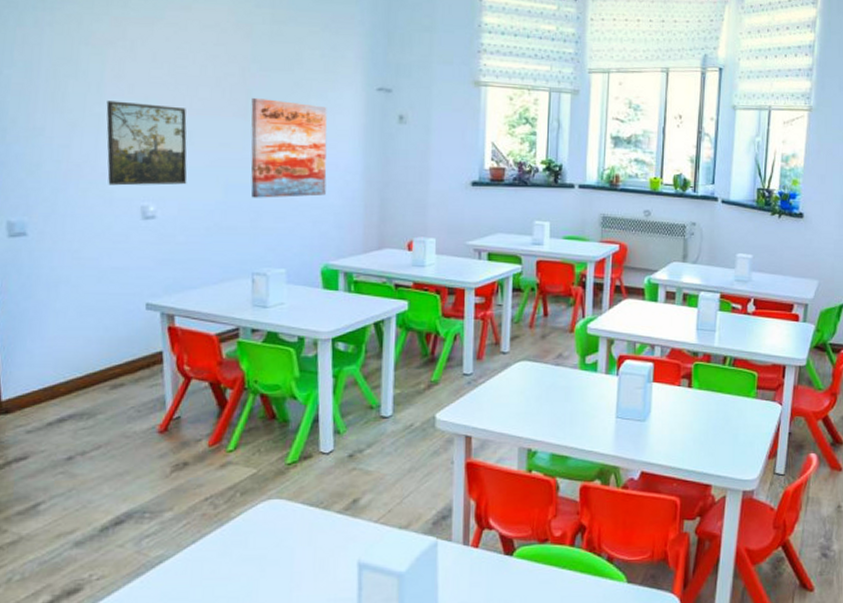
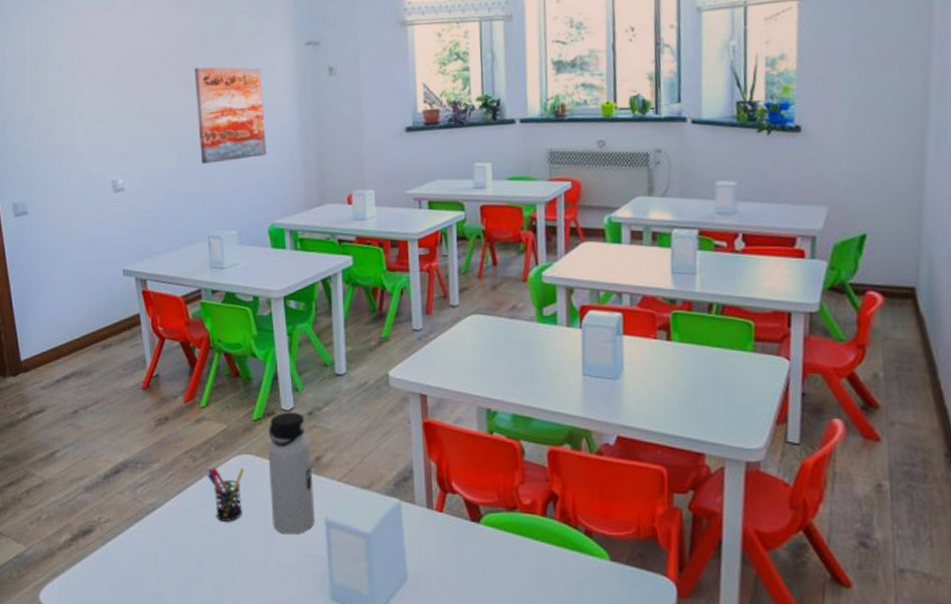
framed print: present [106,100,187,186] -> none [78,84,147,164]
pen holder: none [228,513,272,570] -> present [207,467,244,521]
water bottle: none [300,454,349,579] -> present [268,411,314,535]

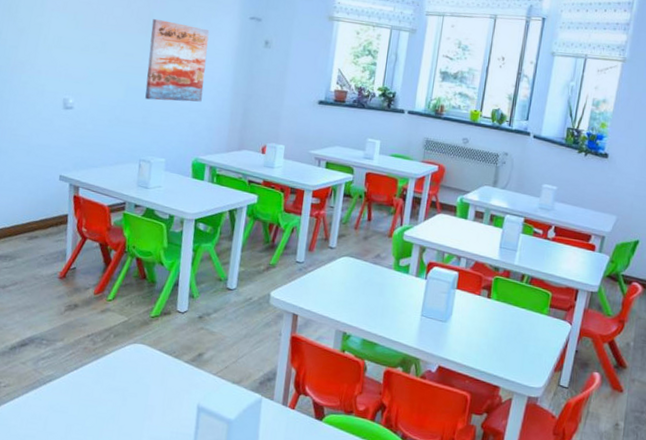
pen holder: present [207,467,244,521] -> none [102,351,136,398]
water bottle: present [268,411,314,535] -> none [152,313,196,415]

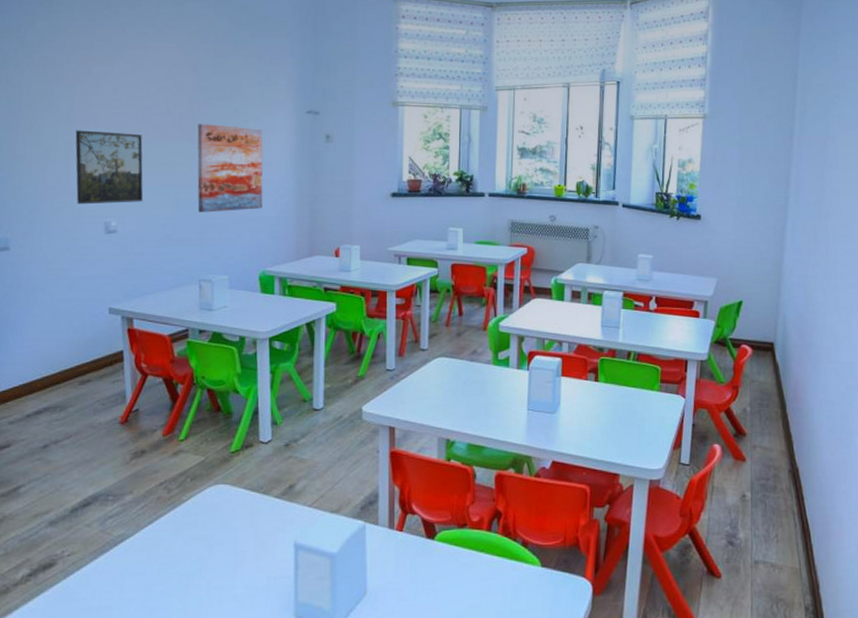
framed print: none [42,14,104,84] -> present [75,130,144,204]

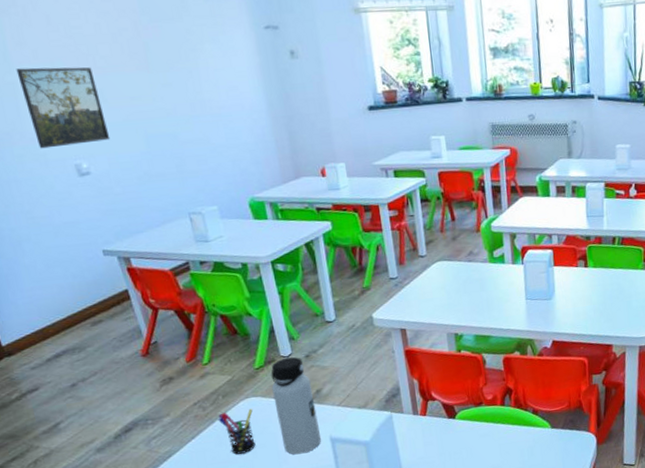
pen holder: none [180,497,219,549] -> present [218,408,256,455]
wall art: present [197,123,263,212] -> none [149,49,238,145]
water bottle: none [243,443,286,559] -> present [271,356,321,455]

